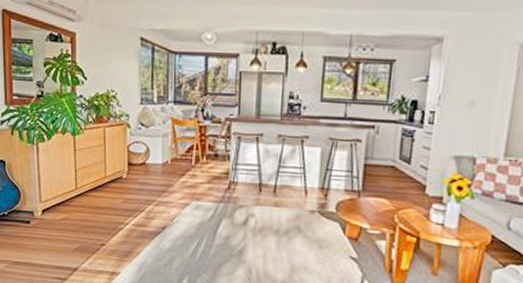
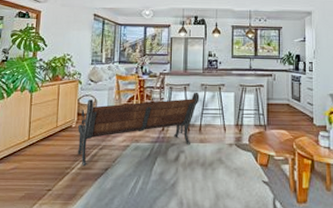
bench: none [130,144,276,222] -> present [78,92,200,166]

